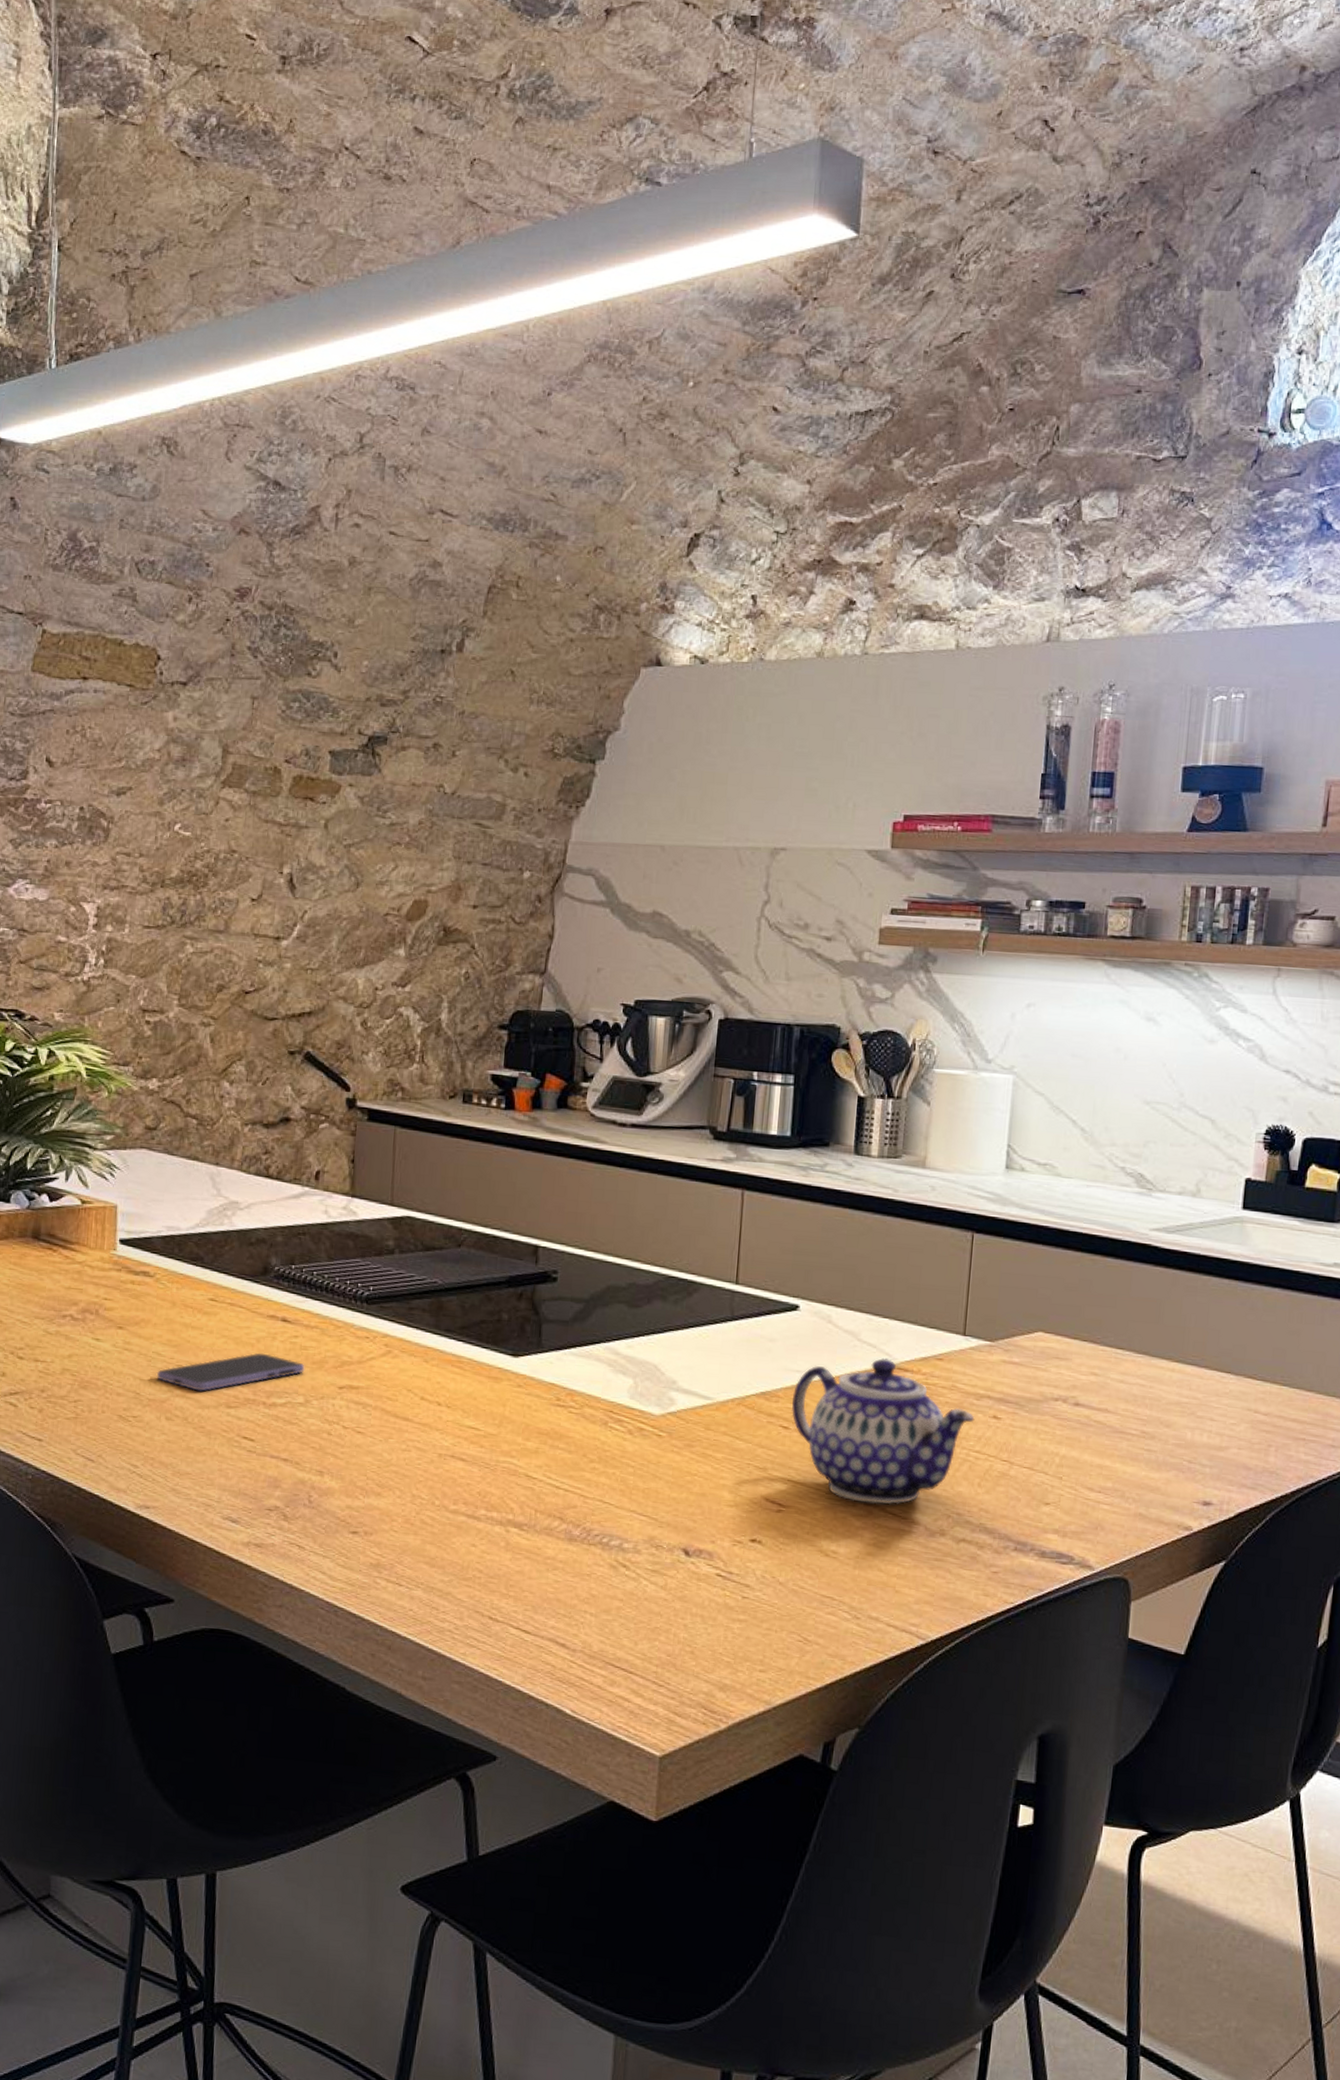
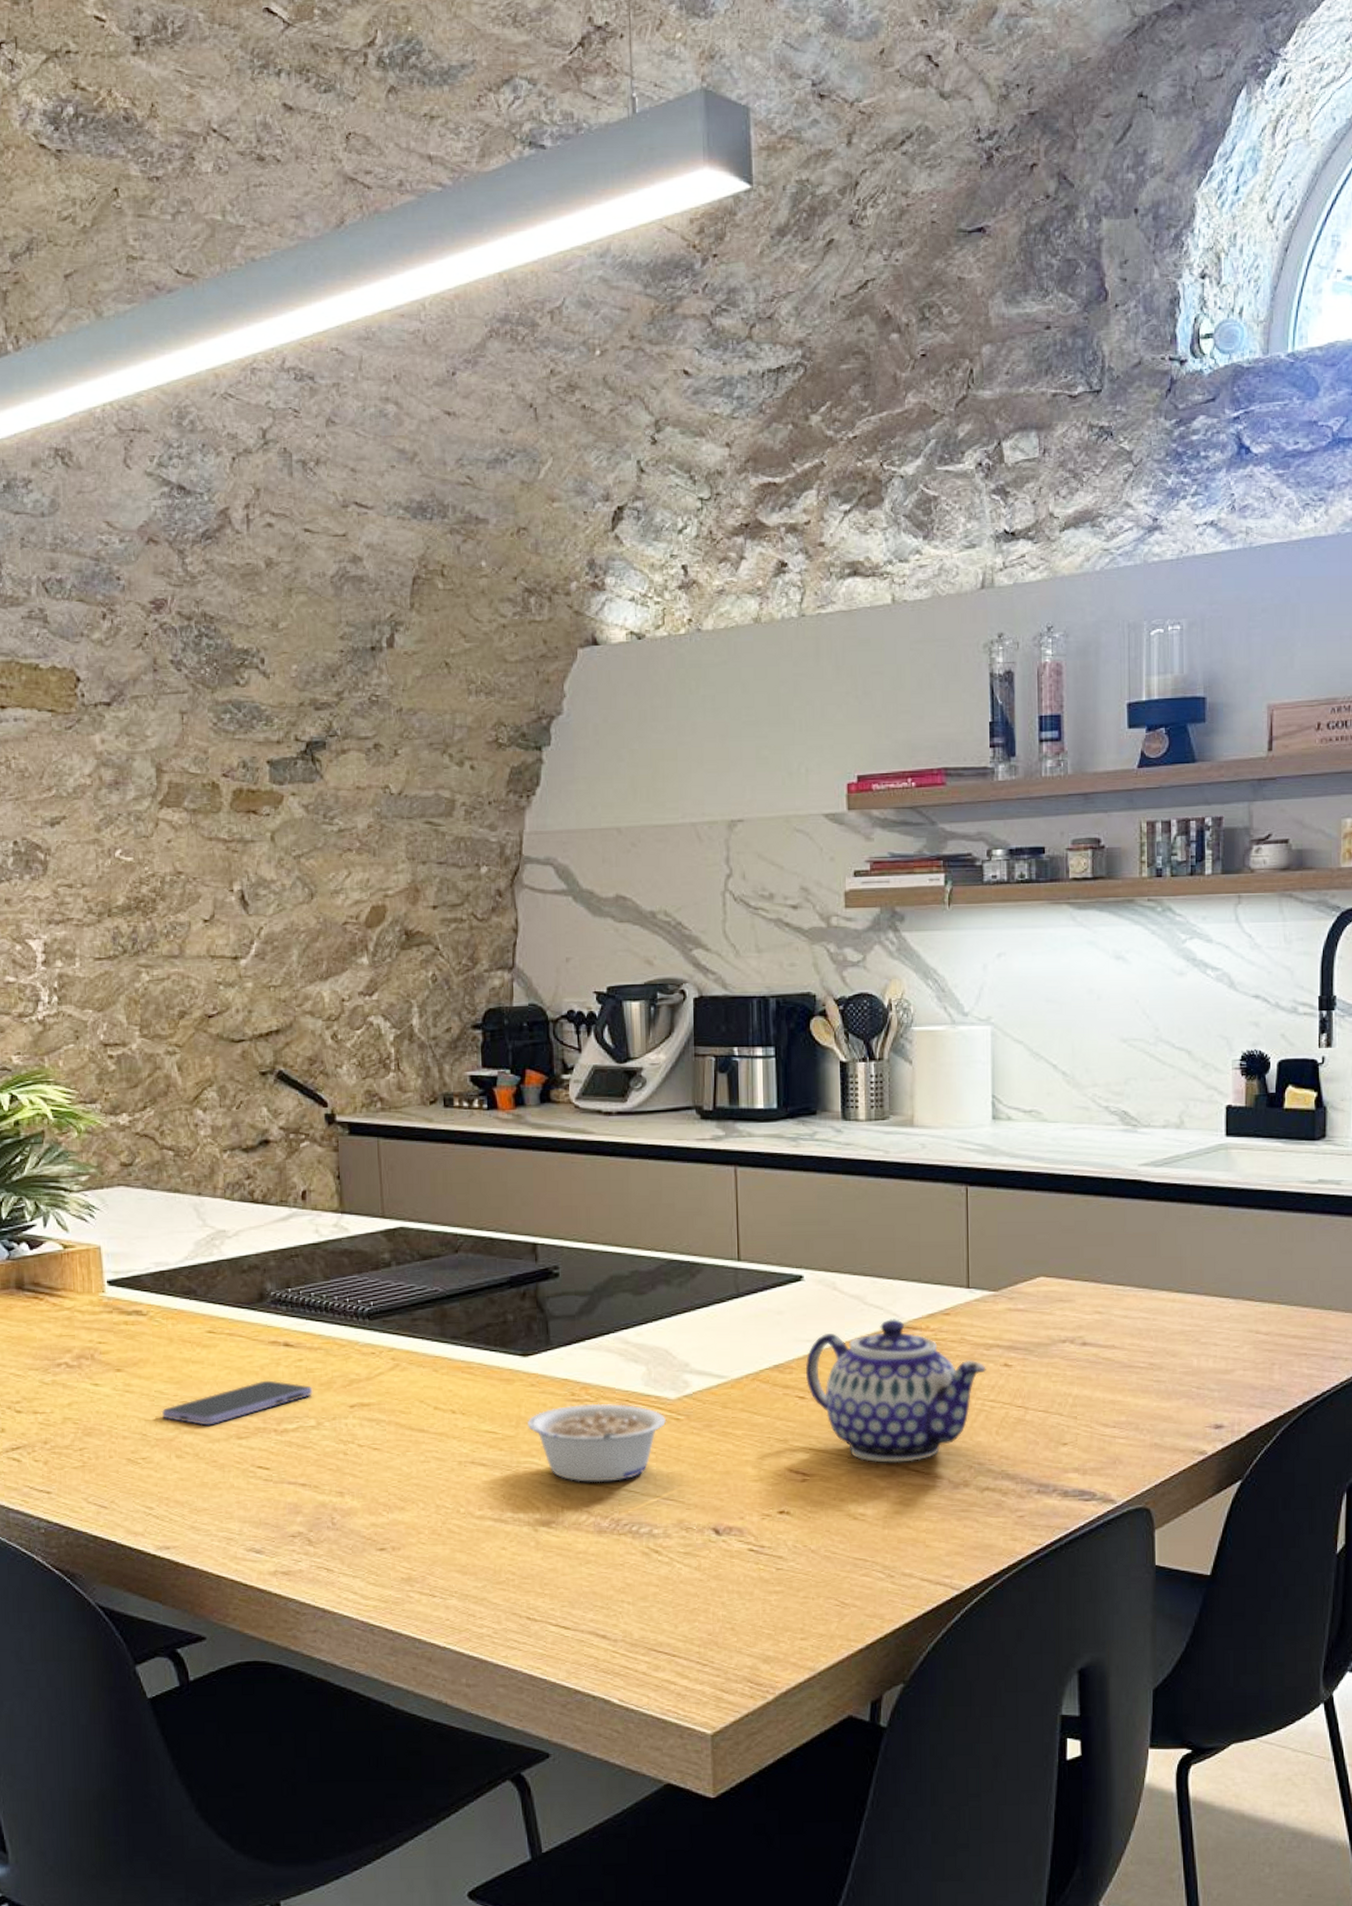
legume: none [510,1410,648,1491] -> present [528,1403,667,1483]

